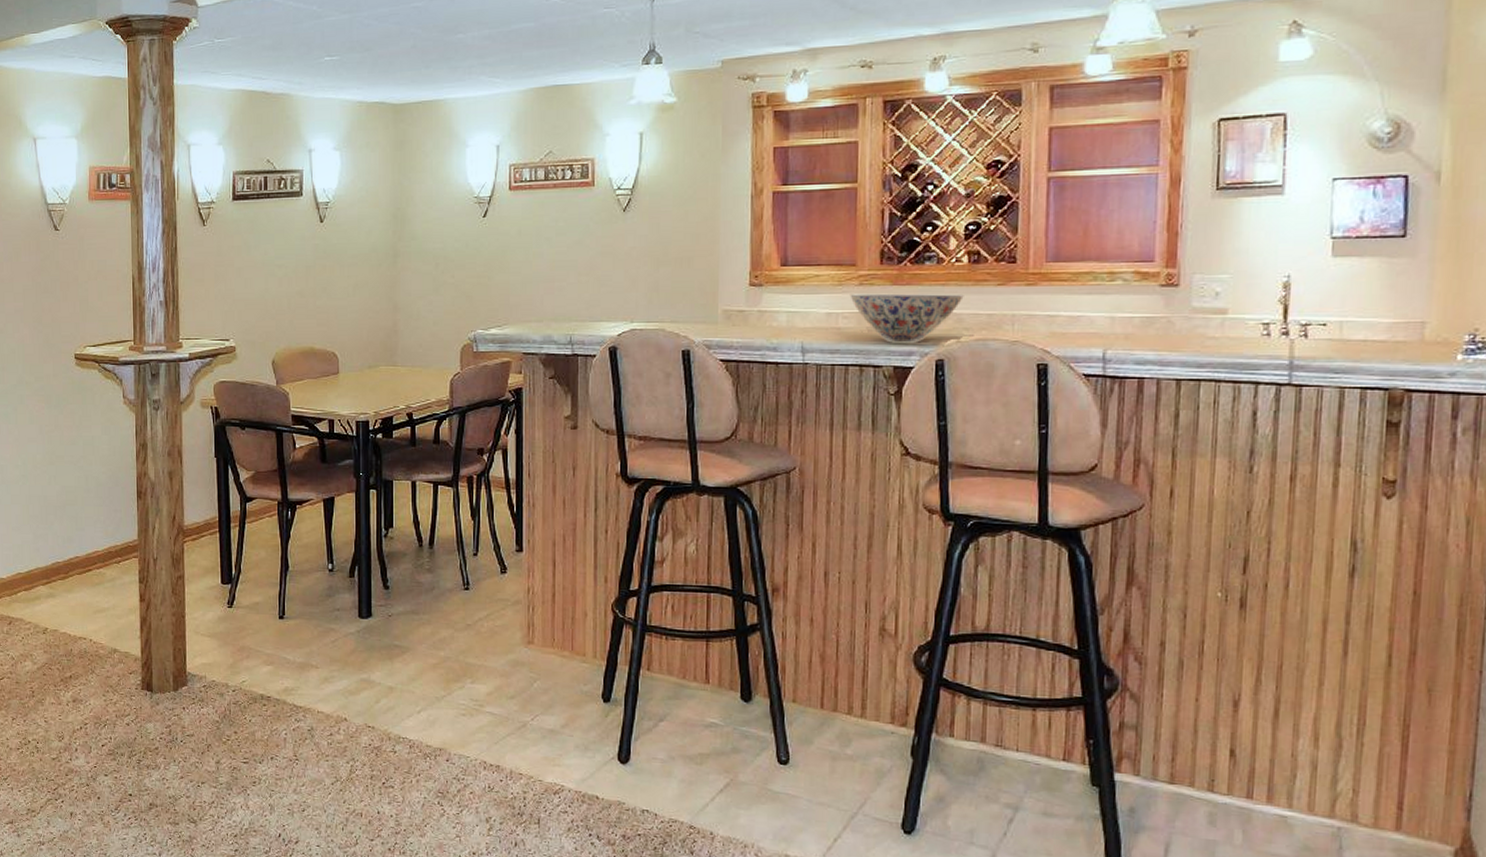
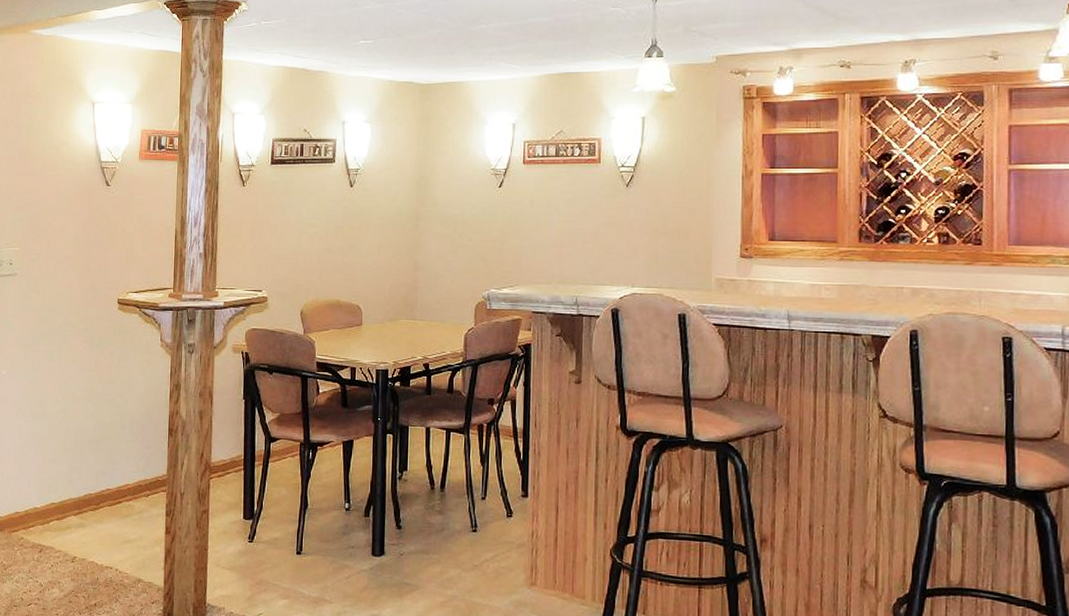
bowl: present [850,293,964,343] -> none [831,268,935,314]

